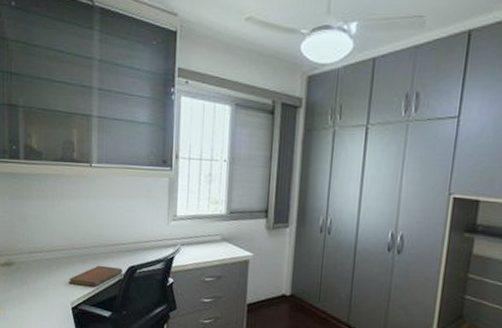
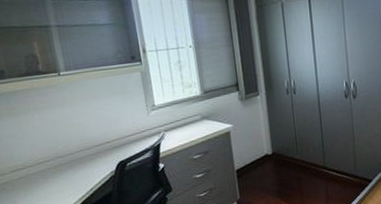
notebook: present [68,265,122,287] -> none [59,165,113,193]

